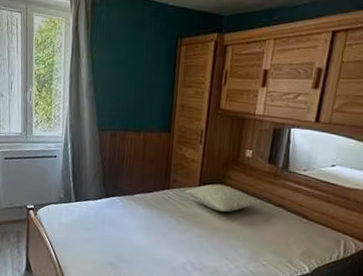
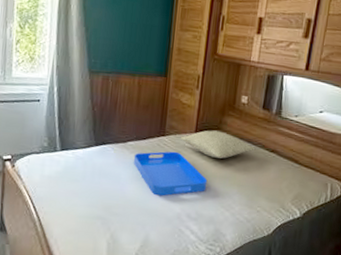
serving tray: none [140,204,212,246] -> present [133,151,208,196]

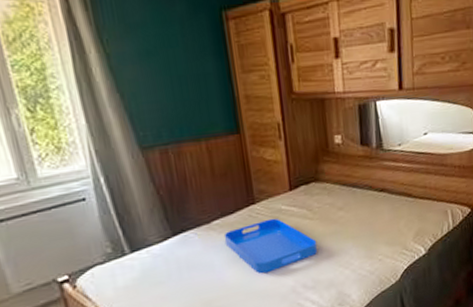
pillow: present [181,130,256,159] -> none [275,182,363,215]

